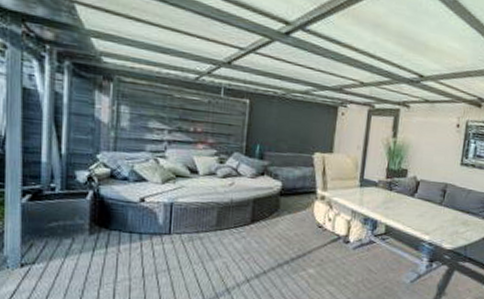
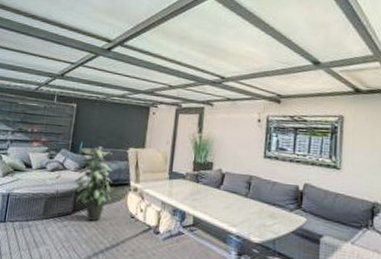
indoor plant: none [251,150,299,231] -> present [74,146,115,221]

